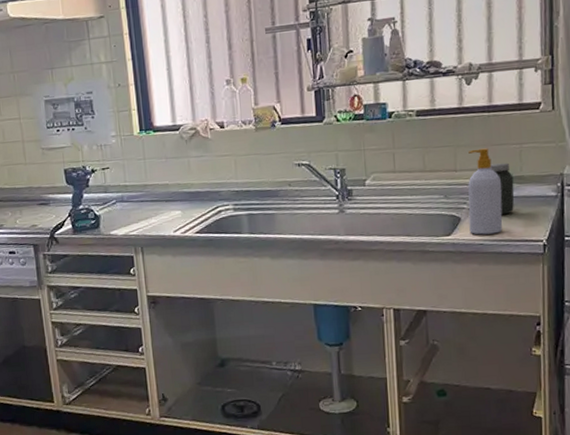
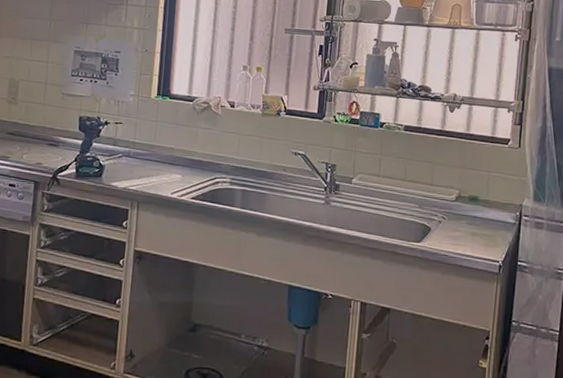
soap bottle: present [468,148,503,235] -> none [437,169,470,248]
jar: present [490,163,515,215] -> none [462,185,480,233]

